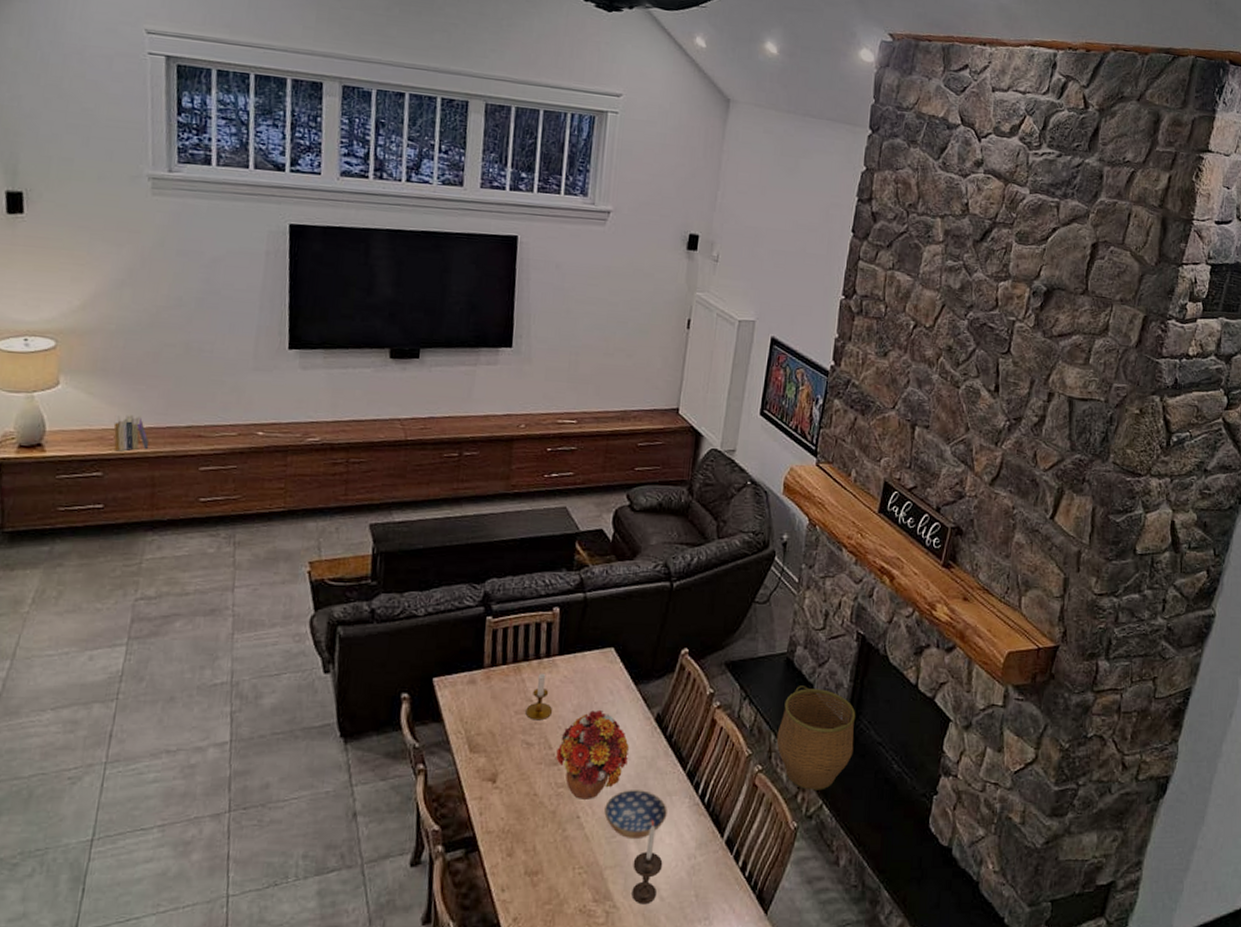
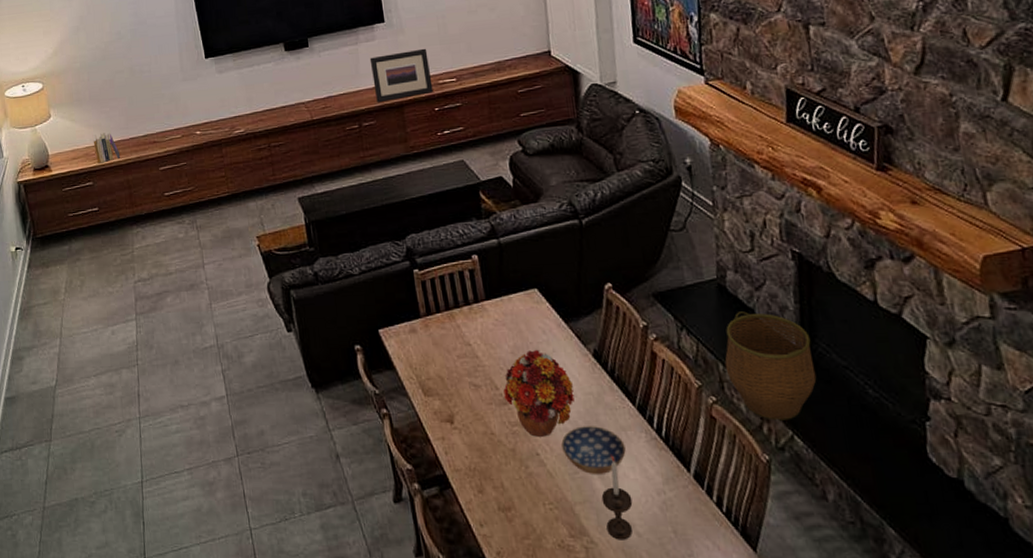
picture frame: none [485,382,552,433] -> present [369,48,433,102]
candlestick: present [525,673,552,721] -> none [466,318,491,363]

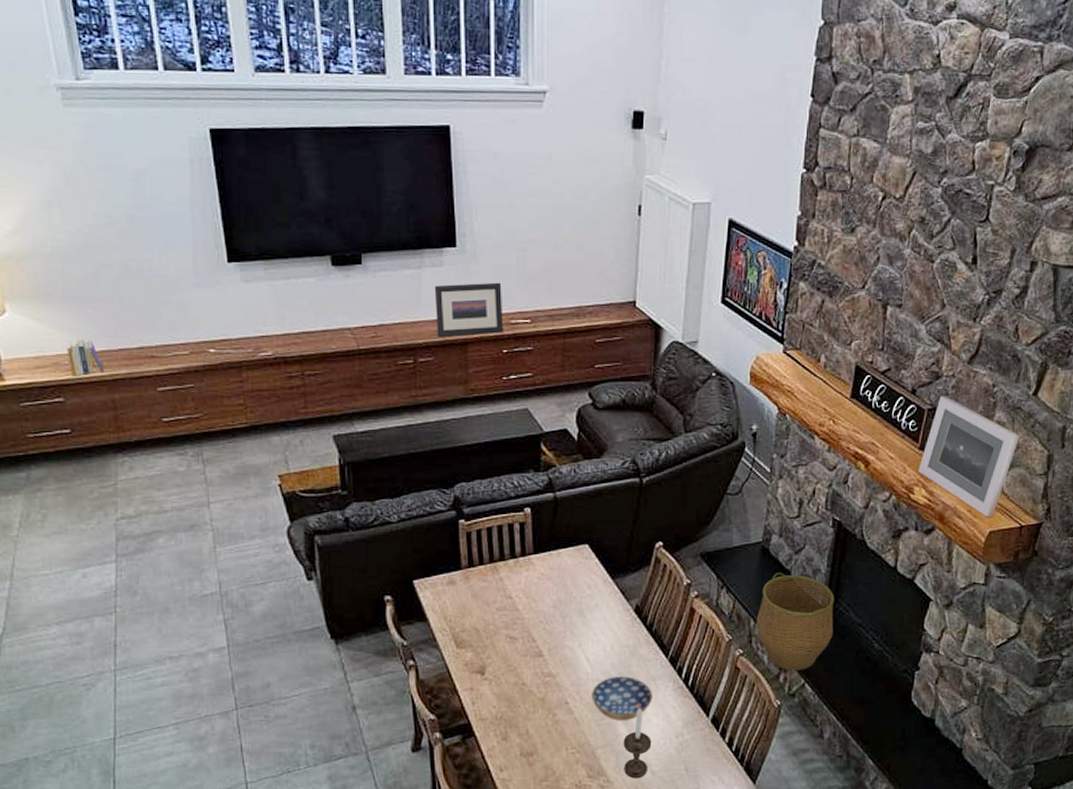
flower arrangement: present [503,349,575,437] -> none [540,603,612,687]
picture frame: none [879,110,996,240] -> present [918,395,1019,517]

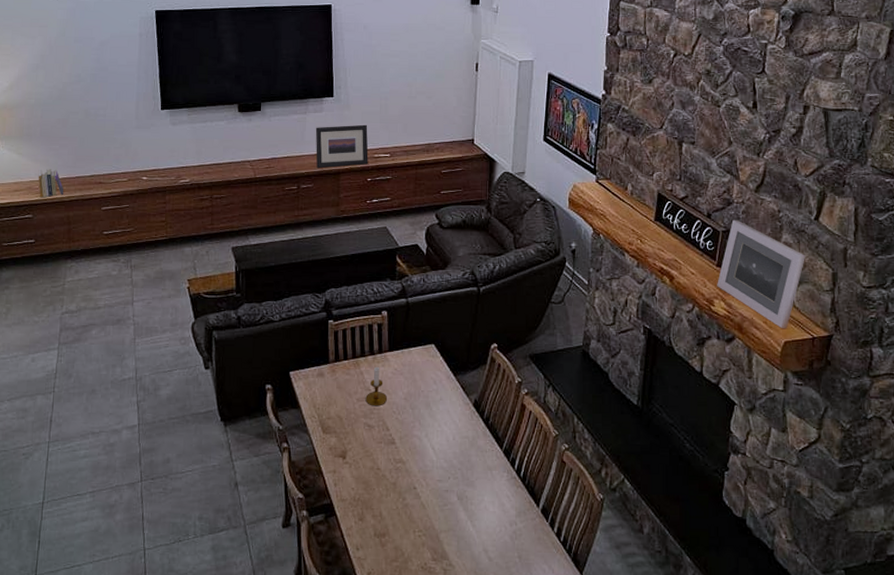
candlestick: none [506,571,532,616] -> present [365,366,387,407]
bowl: present [592,676,652,720] -> none [436,465,489,507]
candlestick: present [623,703,652,779] -> none [463,491,489,564]
basket: present [756,573,835,671] -> none [579,374,649,466]

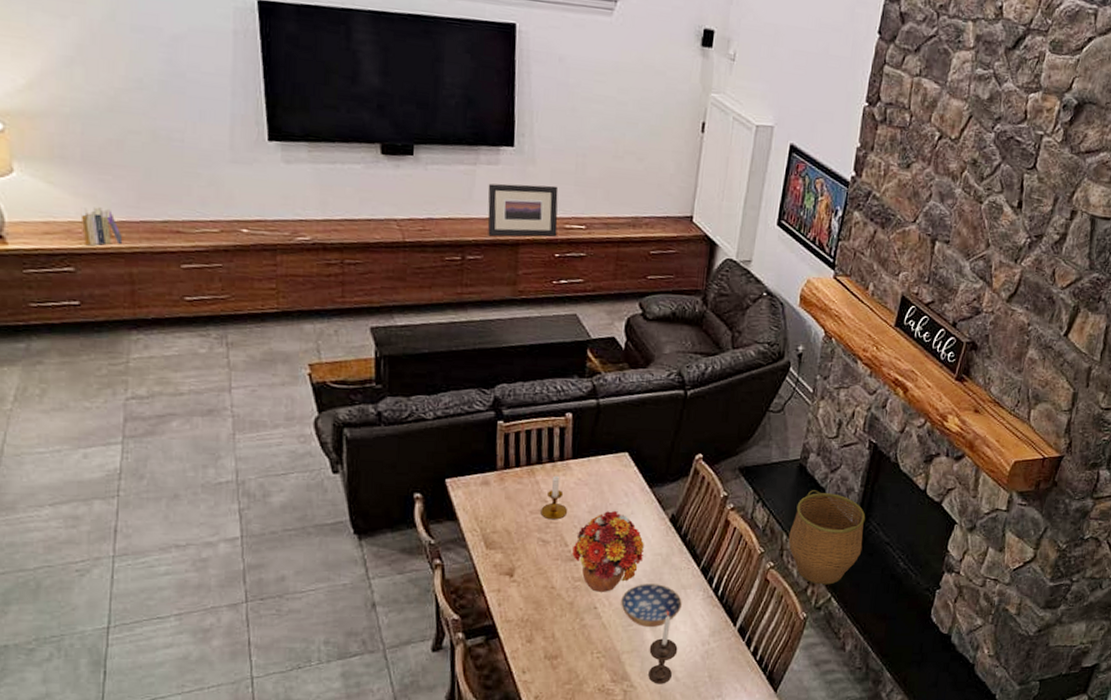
flower arrangement: none [393,397,454,473] -> present [572,510,645,592]
bowl: none [436,465,489,507] -> present [621,584,682,627]
candlestick: none [463,491,489,564] -> present [648,610,678,684]
basket: none [579,374,649,466] -> present [788,490,866,585]
picture frame: present [717,219,805,328] -> none [953,330,1049,448]

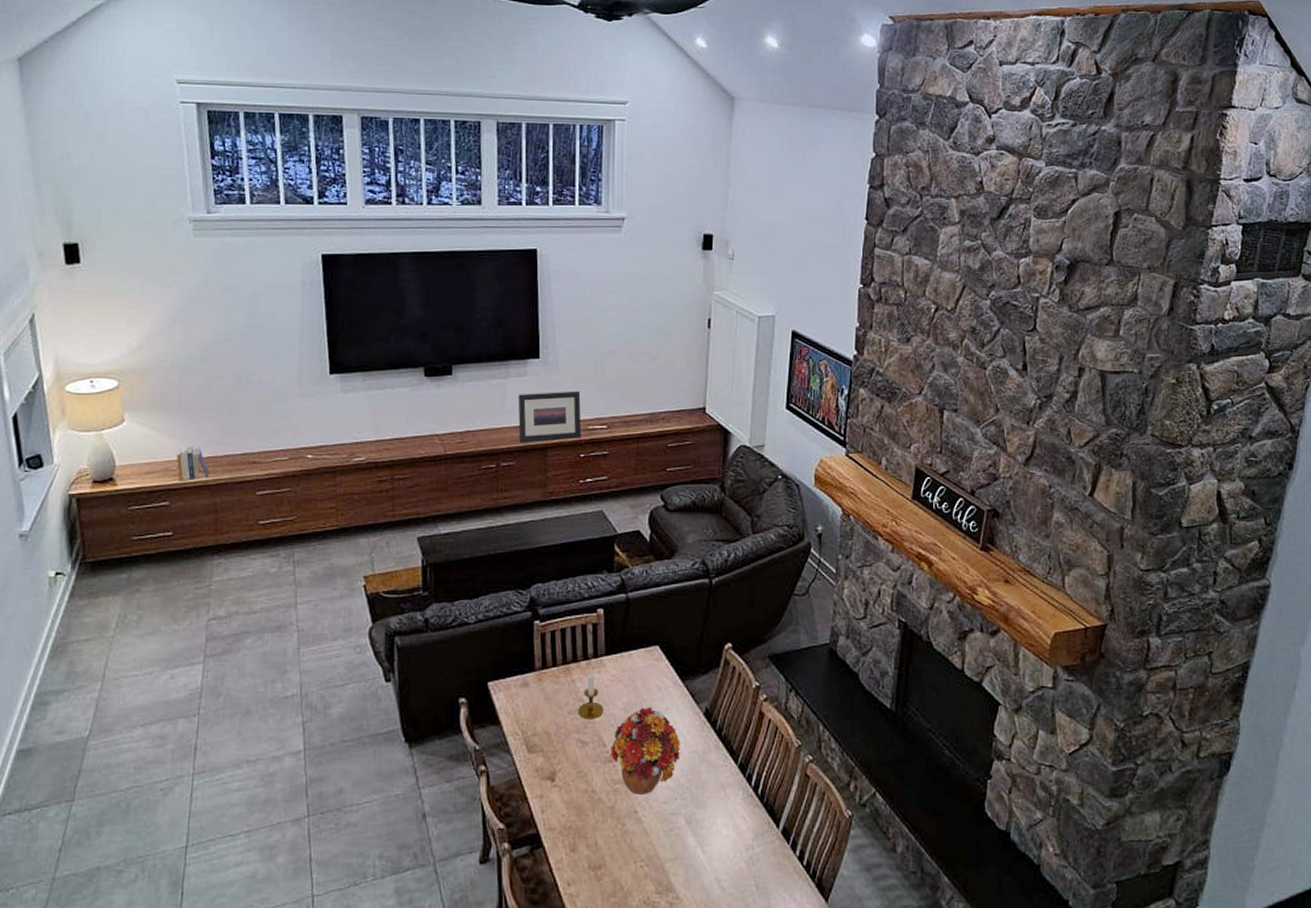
bowl: present [621,584,682,627] -> none [661,784,722,831]
candlestick: present [648,610,678,684] -> none [692,812,721,895]
basket: present [788,490,866,585] -> none [825,675,903,779]

